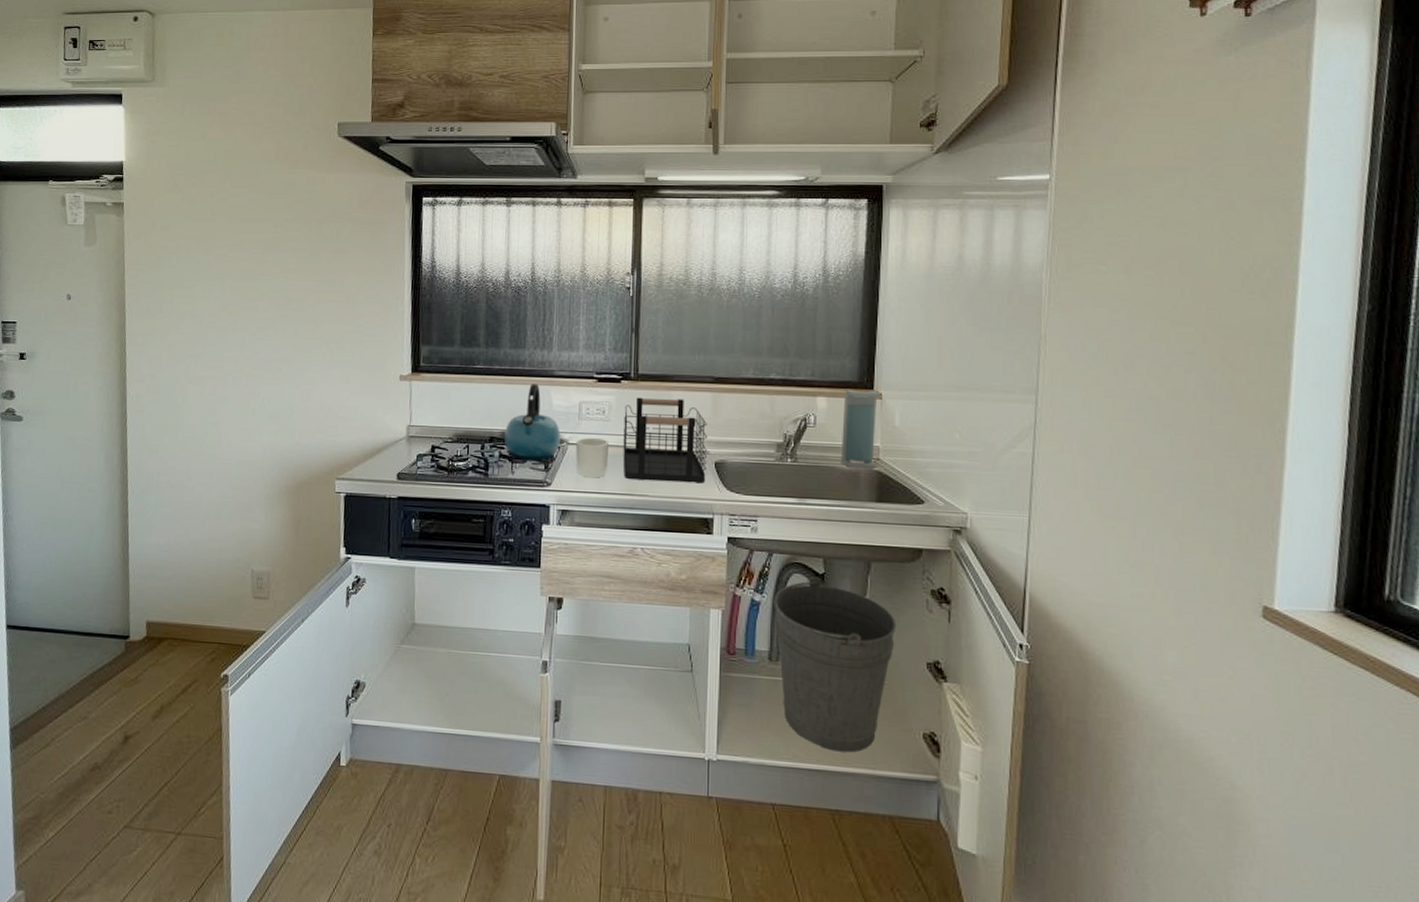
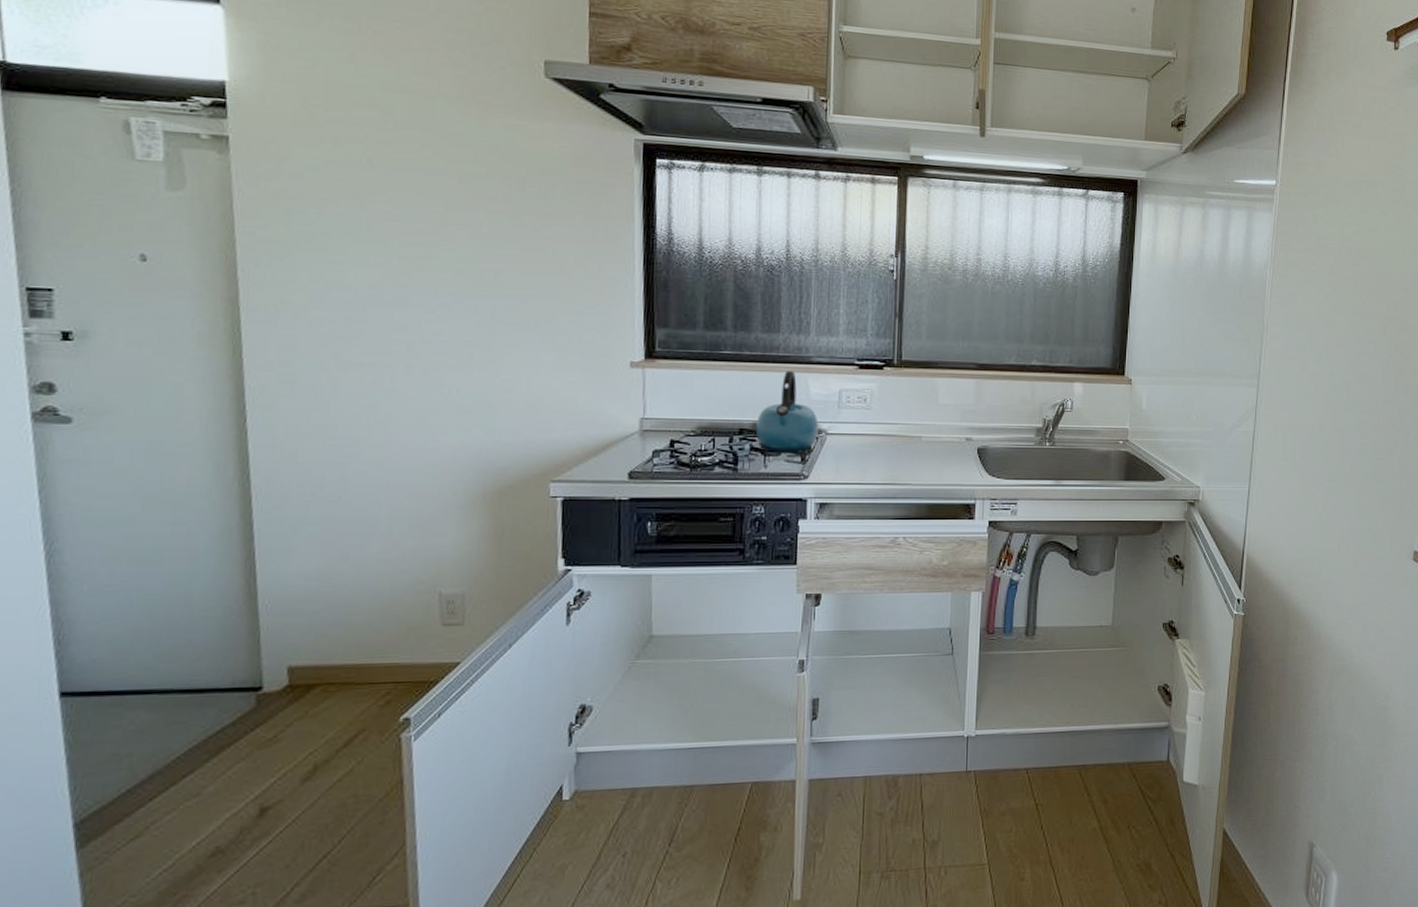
mug: present [575,437,610,478] -> none [835,426,871,469]
dish rack: present [623,397,707,484] -> none [885,384,970,470]
bucket: present [774,576,896,753] -> none [1031,553,1139,712]
soap dispenser: present [841,389,881,468] -> none [1094,375,1131,449]

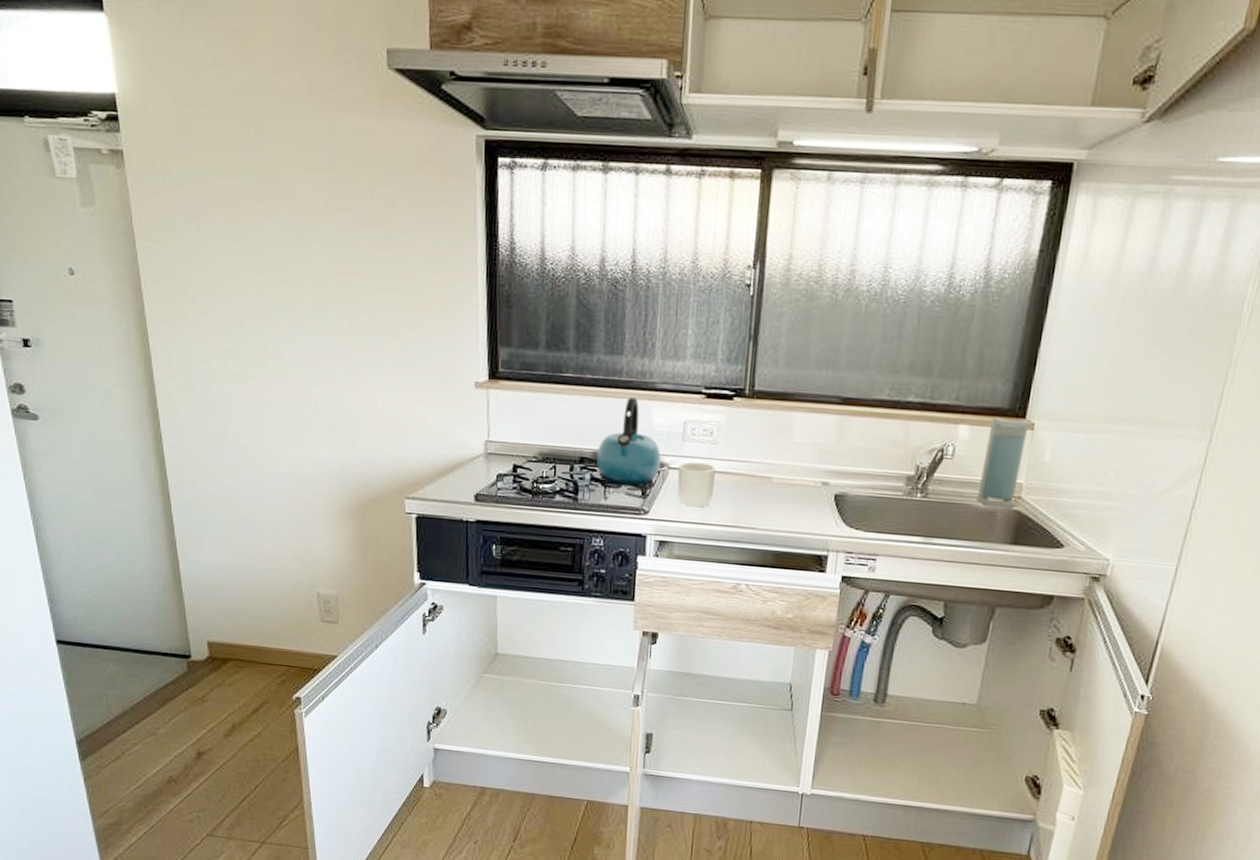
mug: none [835,426,871,469] -> present [677,461,717,508]
soap dispenser: none [1094,375,1131,449] -> present [977,416,1033,507]

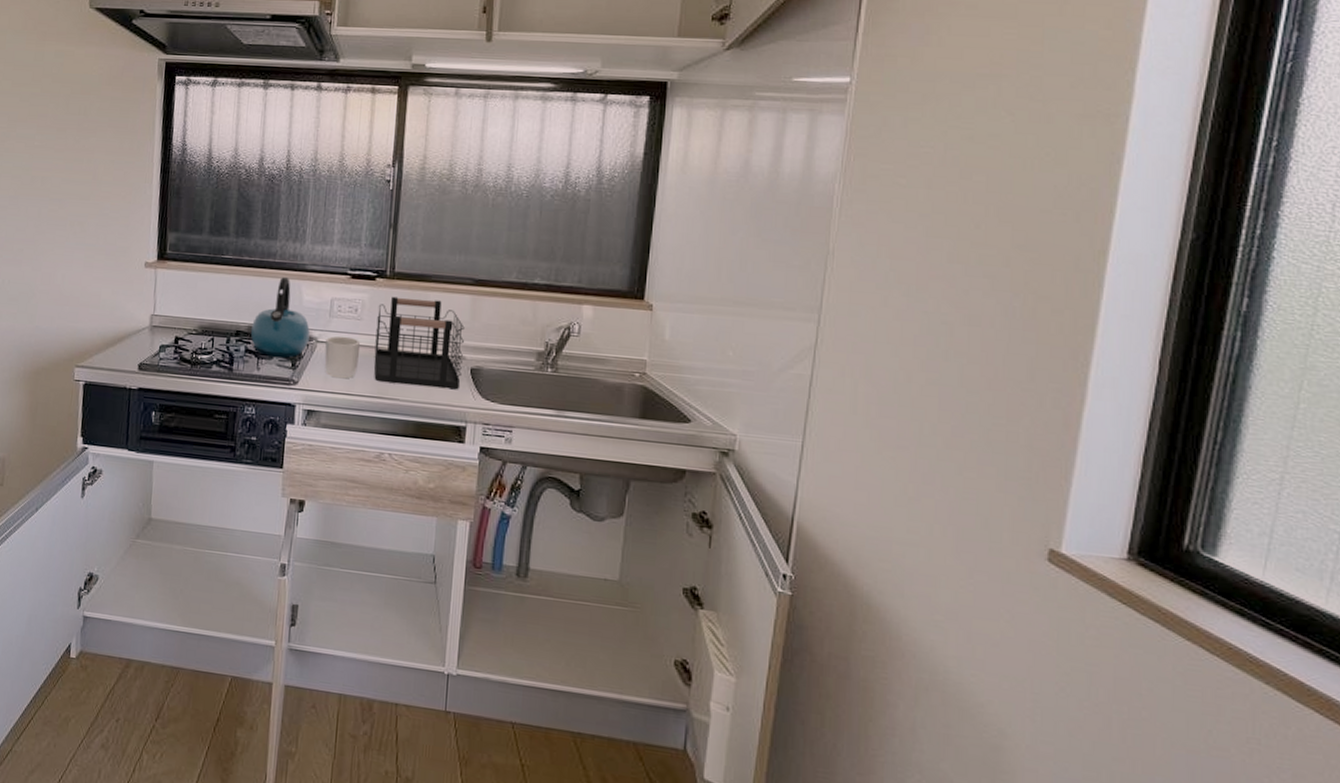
dish rack: none [730,417,830,518] -> present [373,296,465,390]
soap dispenser: present [977,416,1033,507] -> none [604,298,651,383]

